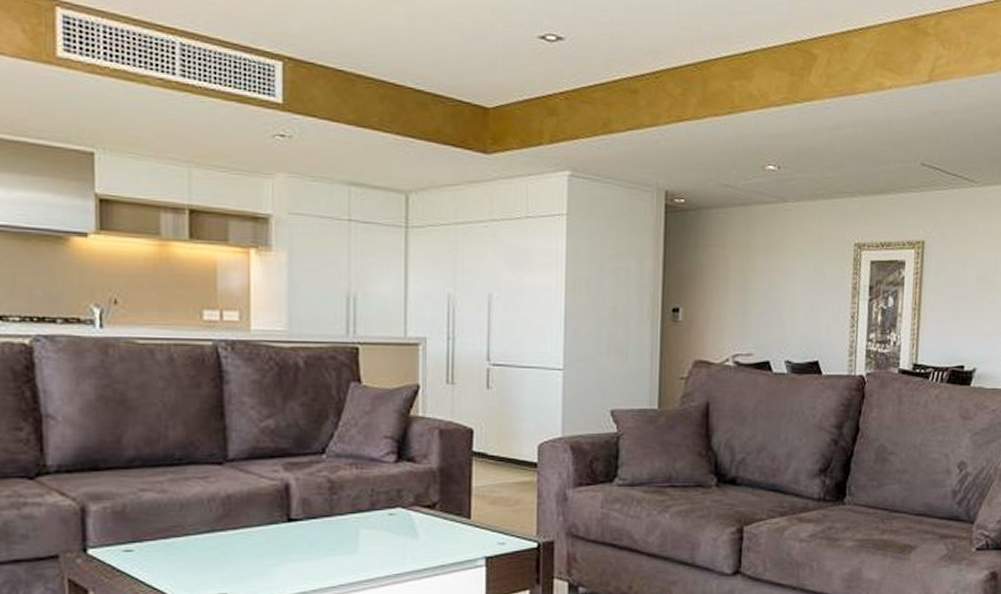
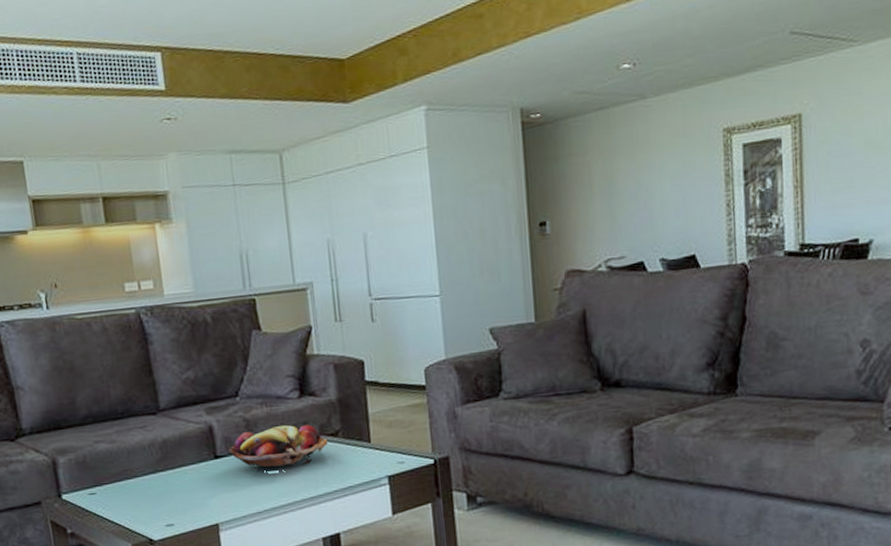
fruit basket: none [306,490,423,540] -> present [229,424,328,471]

